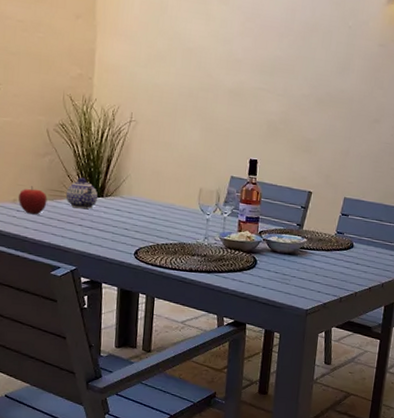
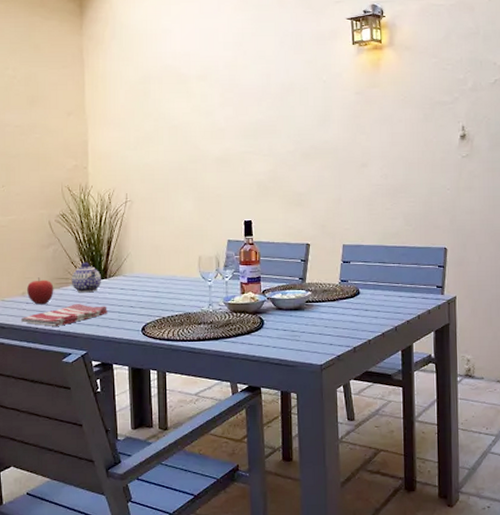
dish towel: none [9,218,101,239] -> present [20,304,107,327]

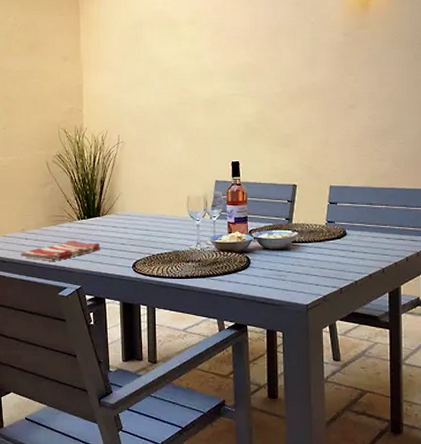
fruit: present [26,277,54,305] -> none [25,215,51,241]
teapot: present [71,262,101,293] -> none [66,200,94,230]

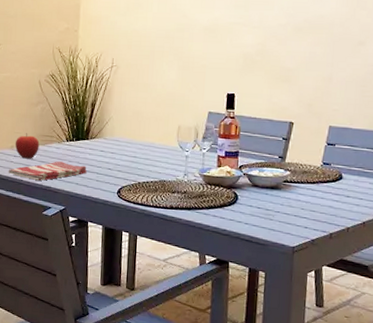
fruit: none [25,215,51,241] -> present [15,133,40,159]

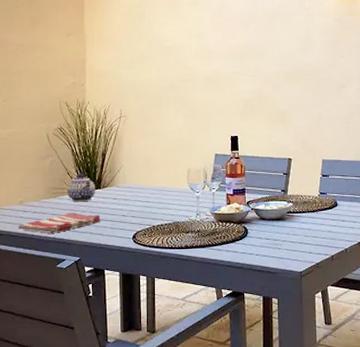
fruit: present [15,133,40,159] -> none [24,187,50,213]
teapot: none [55,122,83,152] -> present [66,173,95,202]

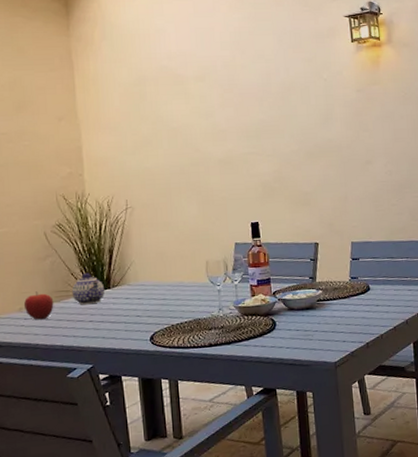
dish towel: present [17,212,101,234] -> none [19,316,113,342]
fruit: none [24,187,50,213] -> present [23,291,54,320]

